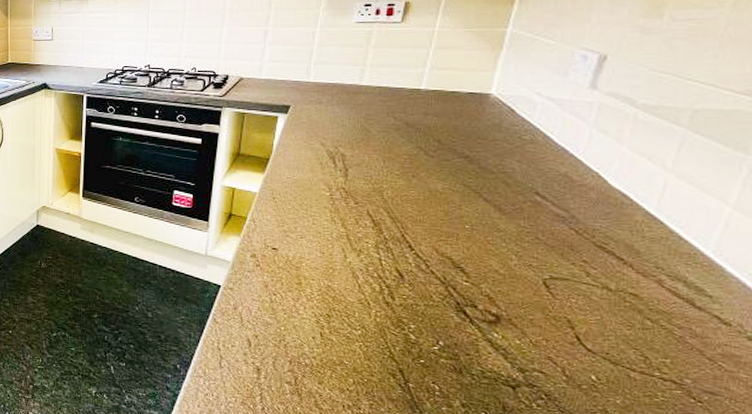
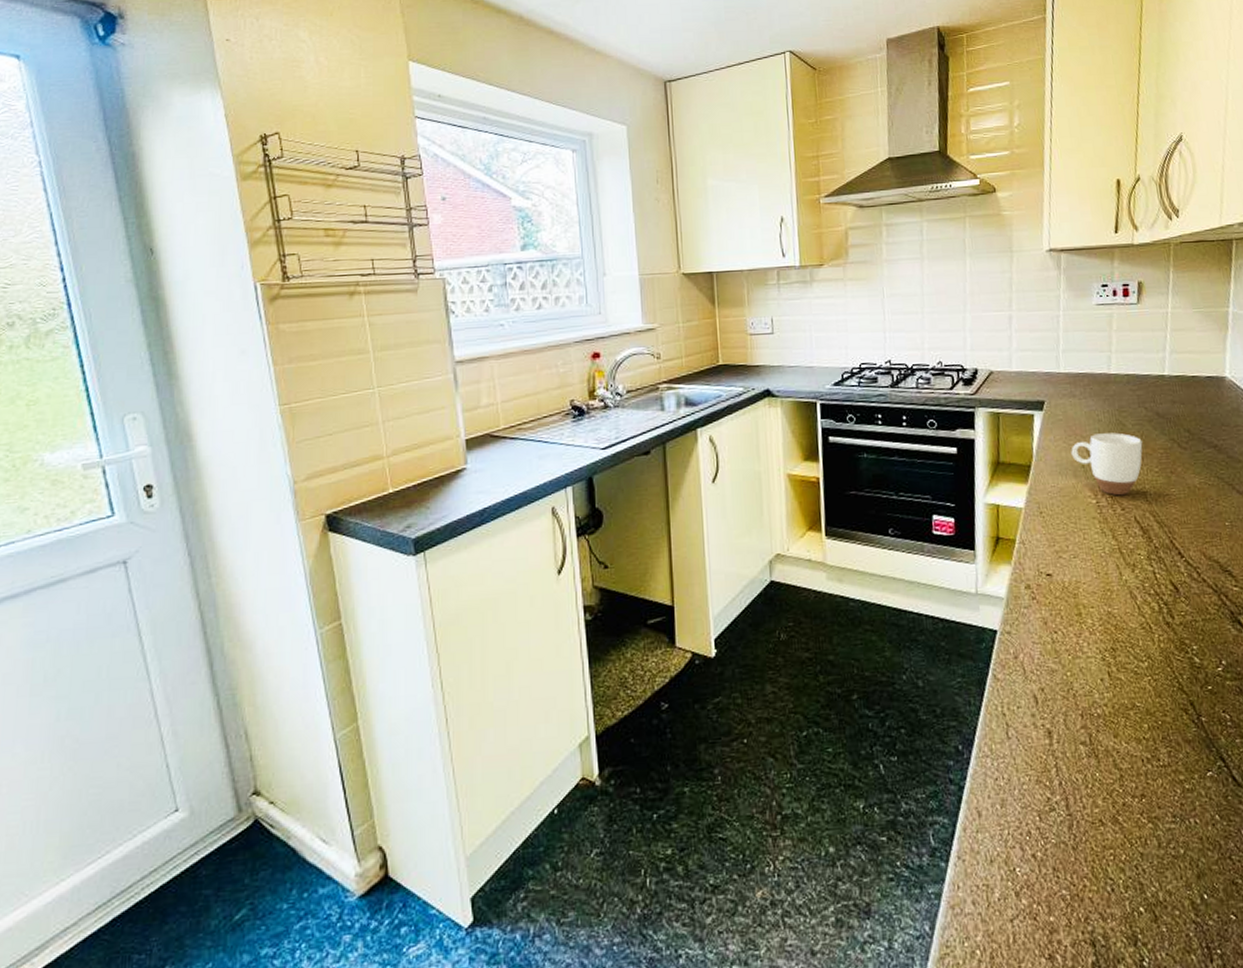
mug: none [311,137,386,192] -> present [1071,432,1143,496]

